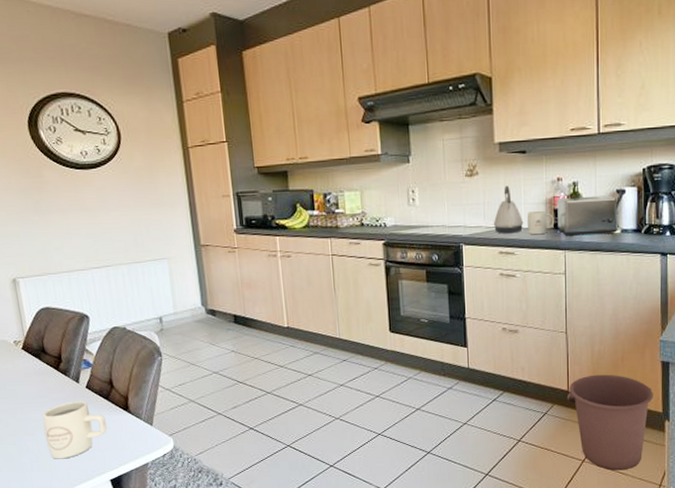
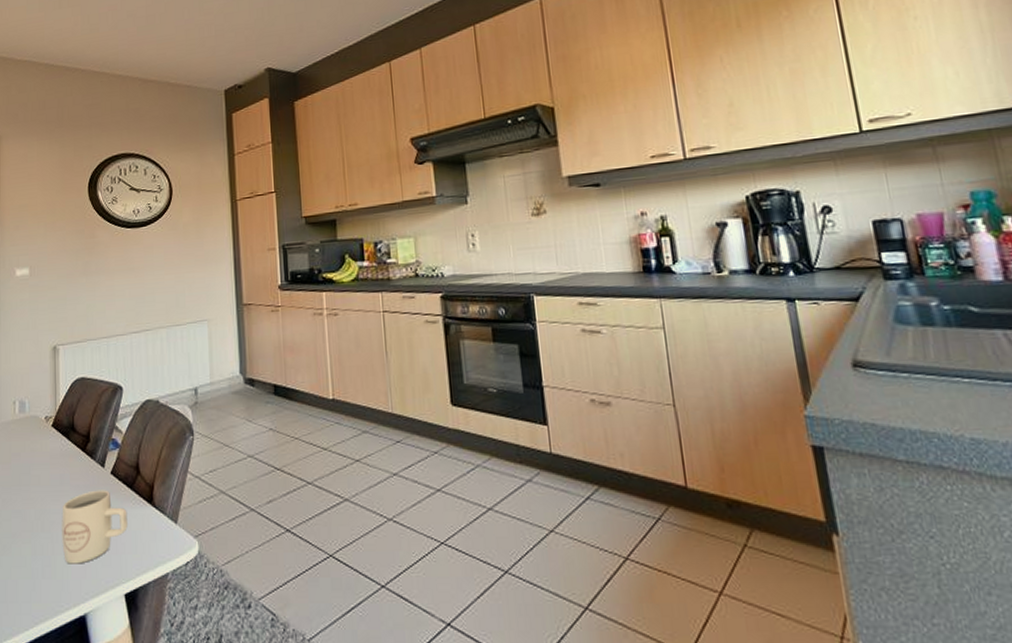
kettle: present [493,185,524,234] -> none [568,224,606,281]
mug: present [526,210,555,235] -> none [608,251,644,281]
toaster: present [557,195,617,236] -> none [643,230,724,281]
bucket: present [566,374,654,471] -> none [685,463,810,611]

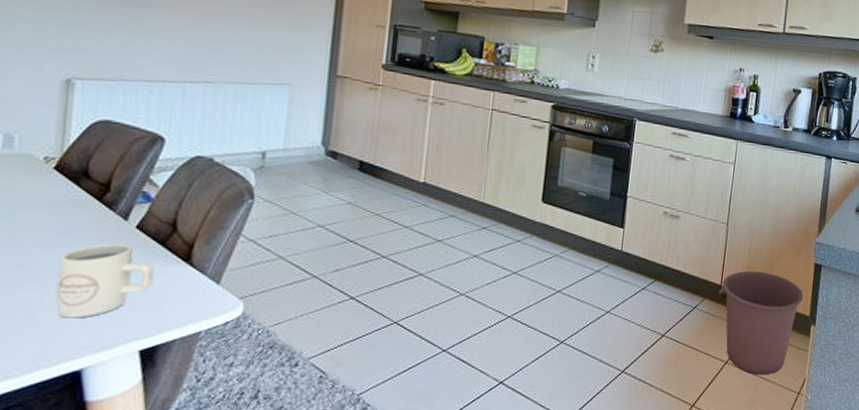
bucket: none [685,463,810,611] -> present [718,270,804,375]

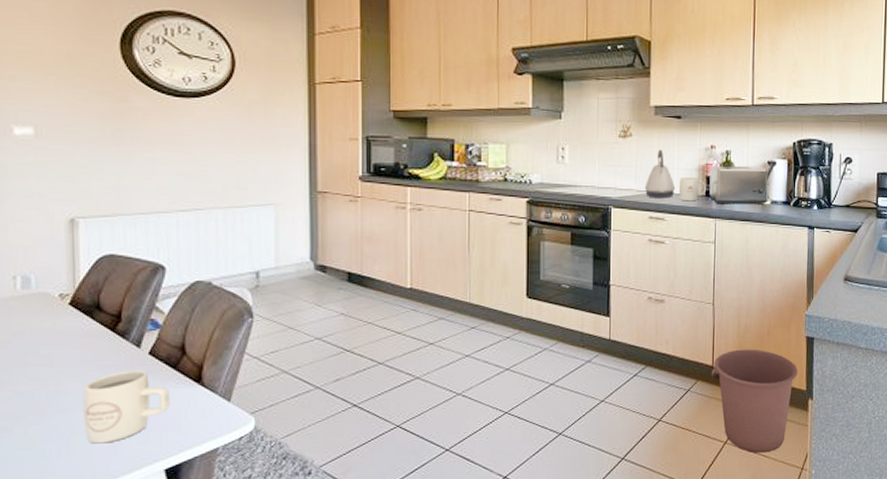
kettle: none [670,67,702,116] -> present [644,149,676,199]
mug: none [704,96,732,122] -> present [678,176,707,202]
toaster: none [733,88,793,131] -> present [709,165,768,205]

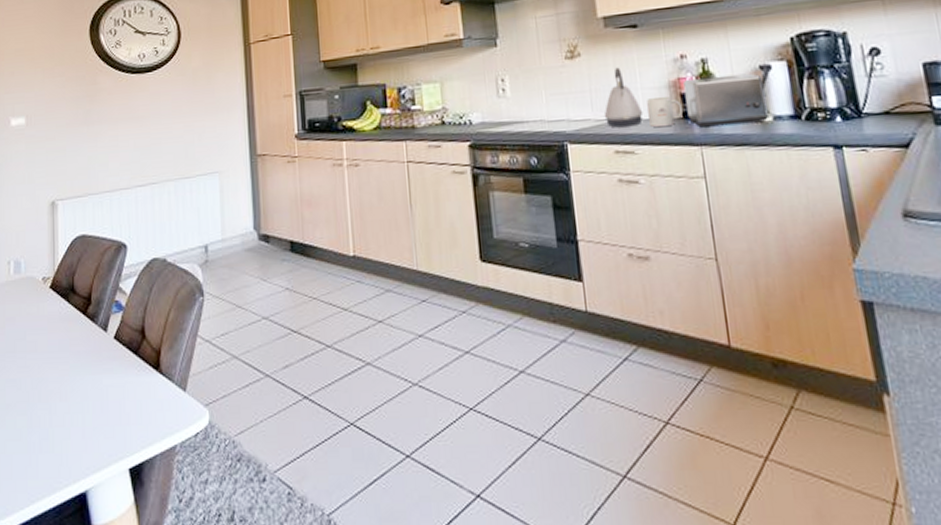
mug: present [83,370,170,444] -> none [60,356,132,437]
bucket: present [711,349,799,453] -> none [728,320,859,476]

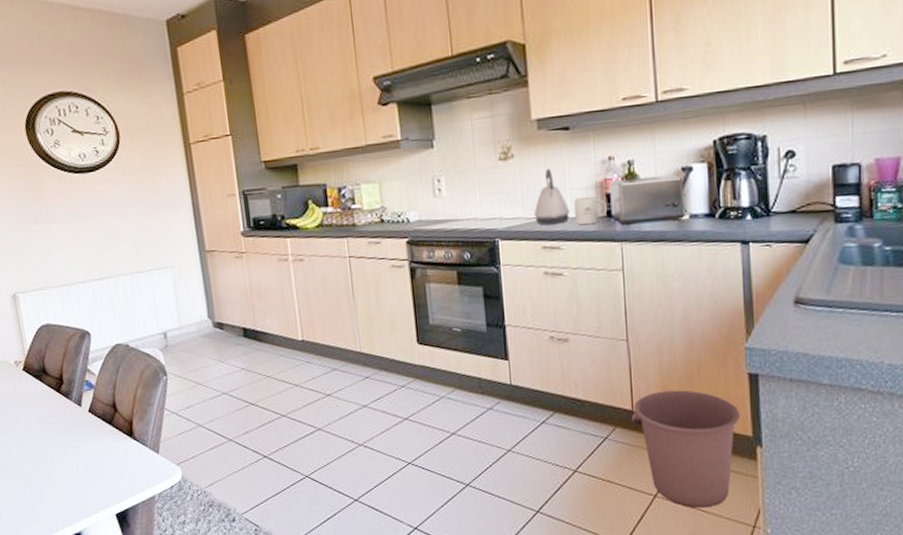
bucket: none [728,320,859,476] -> present [631,390,741,508]

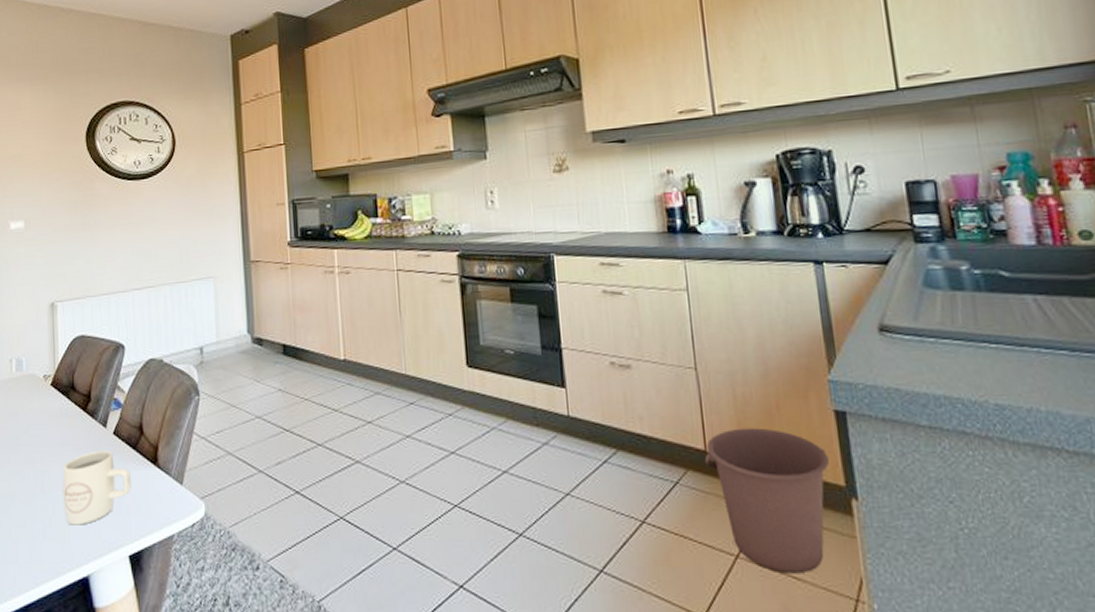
mug: none [45,426,111,491] -> present [62,450,131,525]
kettle: present [533,168,570,226] -> none [590,181,629,241]
mug: present [573,196,608,226] -> none [632,210,669,241]
toaster: present [609,174,685,225] -> none [669,189,751,242]

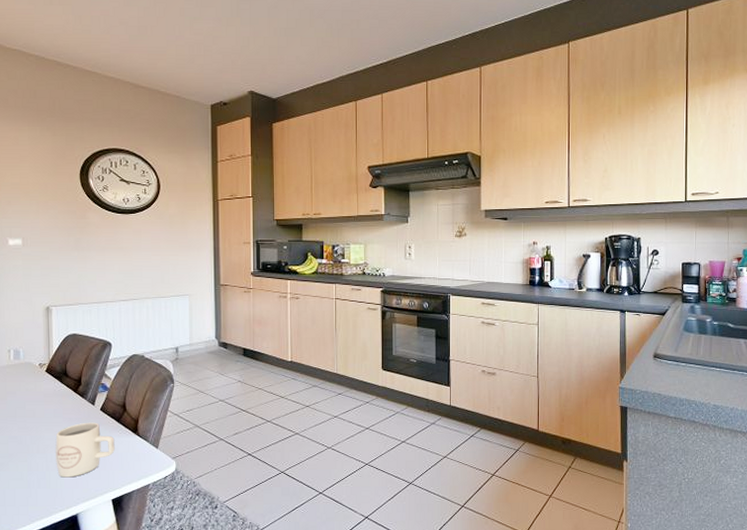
bucket: present [704,428,830,574] -> none [537,416,614,506]

